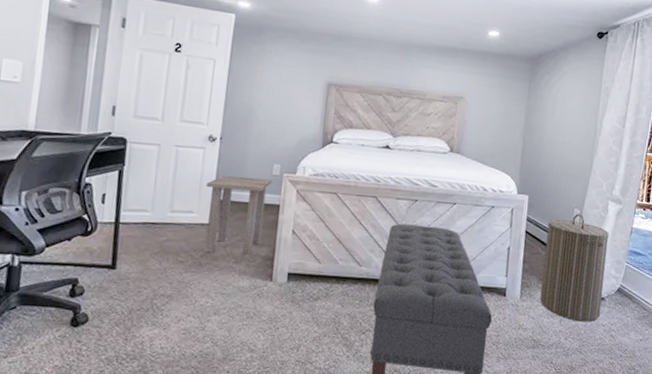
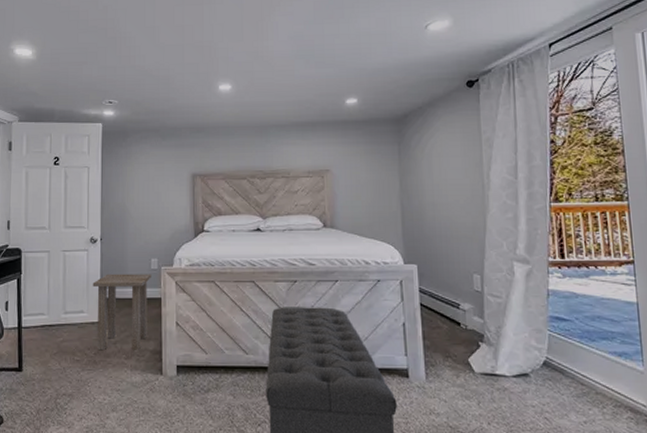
laundry hamper: present [540,214,609,322] -> none [445,280,527,403]

